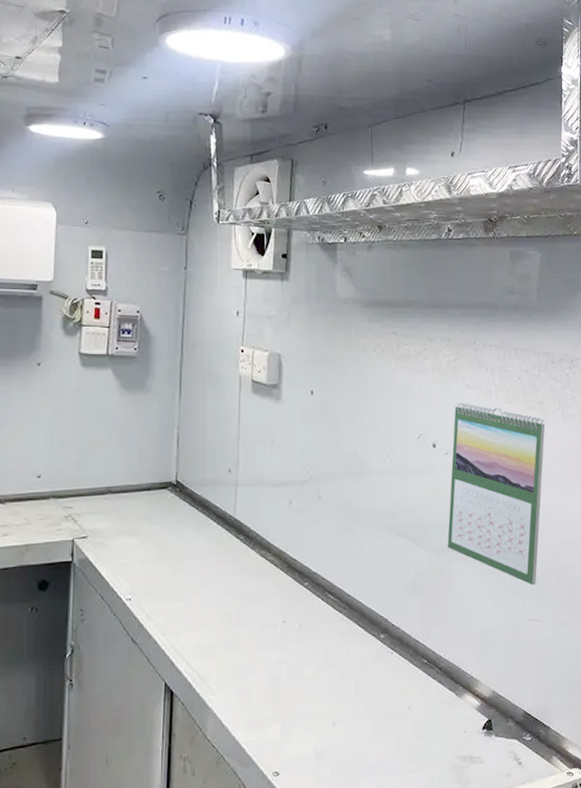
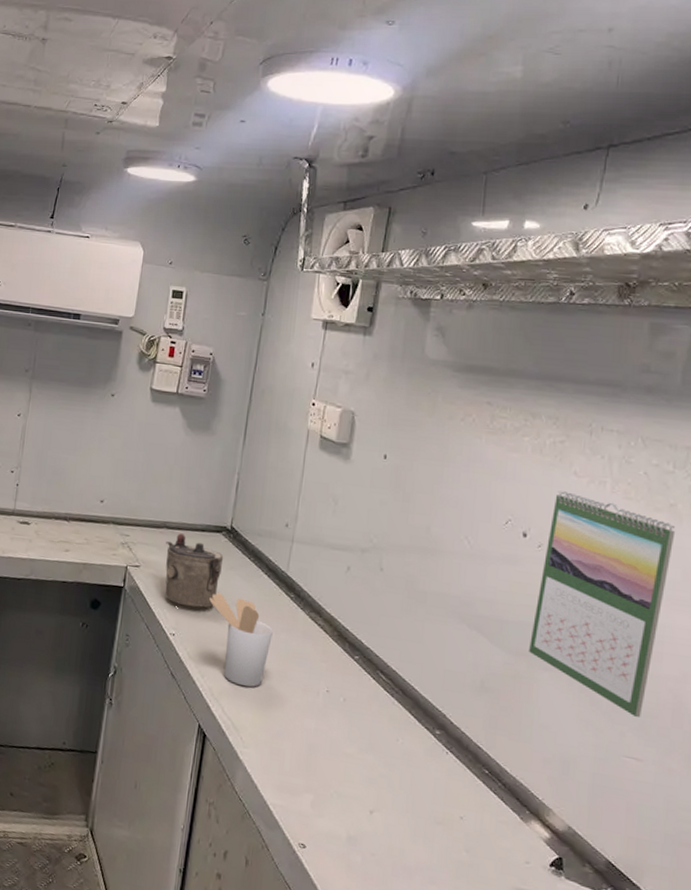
teapot: none [112,496,172,569] -> present [164,533,224,608]
utensil holder: none [162,548,227,636] -> present [209,592,273,687]

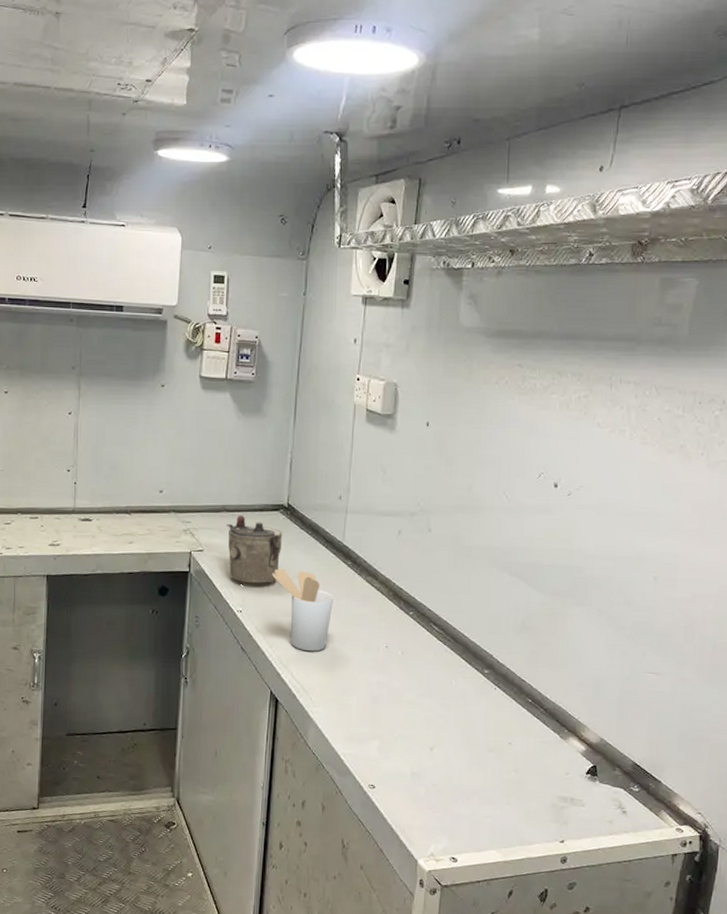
calendar: present [529,491,676,718] -> none [563,442,686,638]

